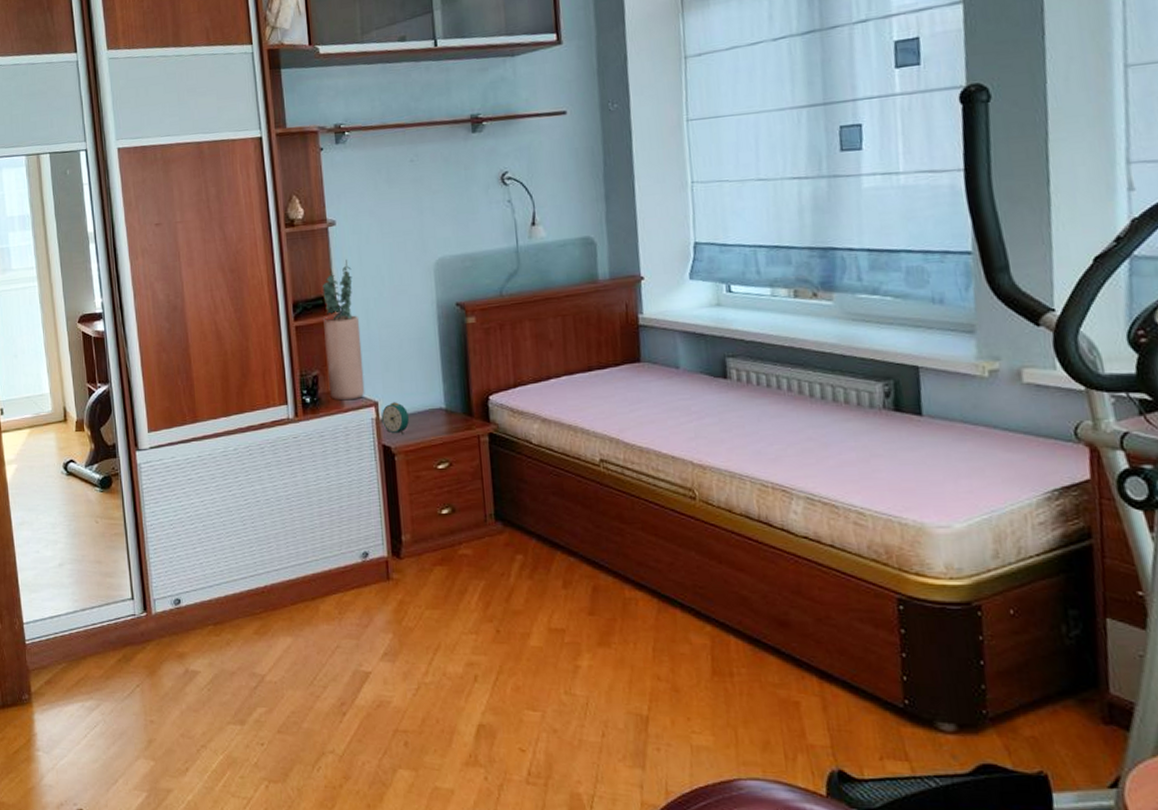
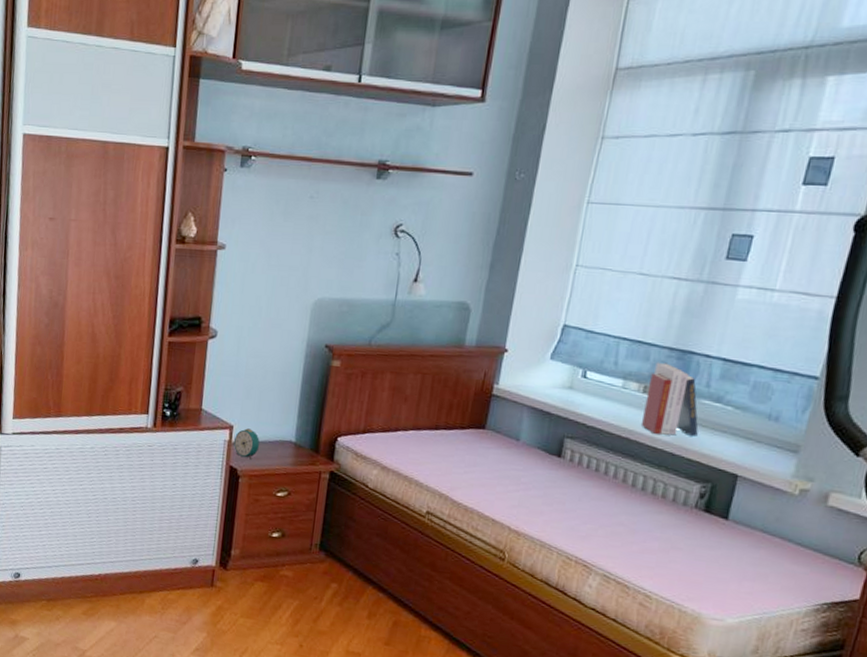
vase: present [322,260,365,401] -> none [190,285,233,421]
books: none [797,263,864,338] -> present [640,362,699,438]

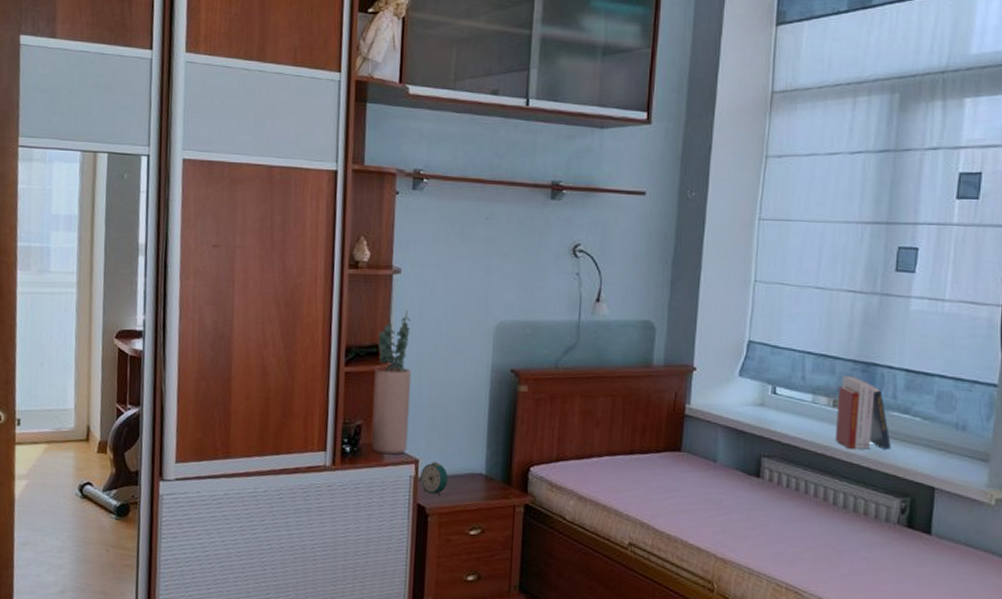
vase: none [190,285,233,421] -> present [371,310,412,455]

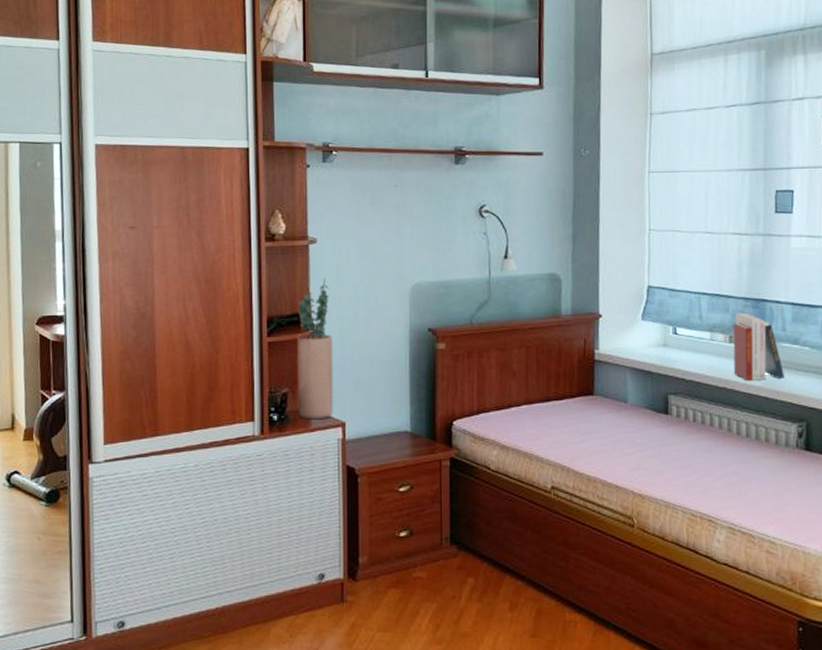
alarm clock: present [420,462,449,496] -> none [348,423,375,457]

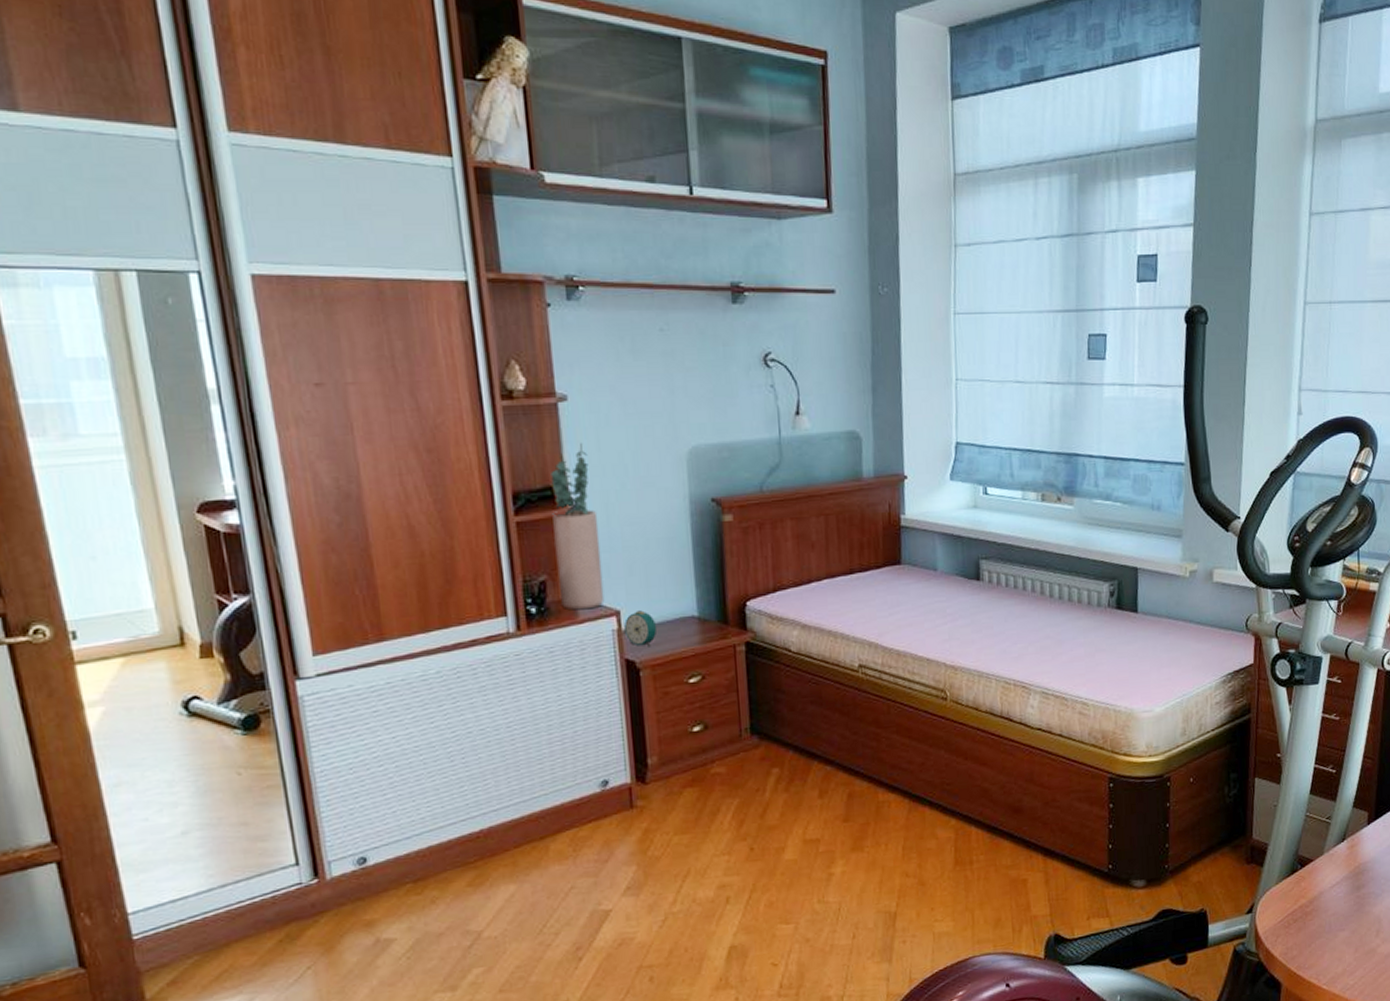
alarm clock: none [348,423,375,457] -> present [624,610,657,647]
books: present [733,312,784,380] -> none [1045,468,1097,540]

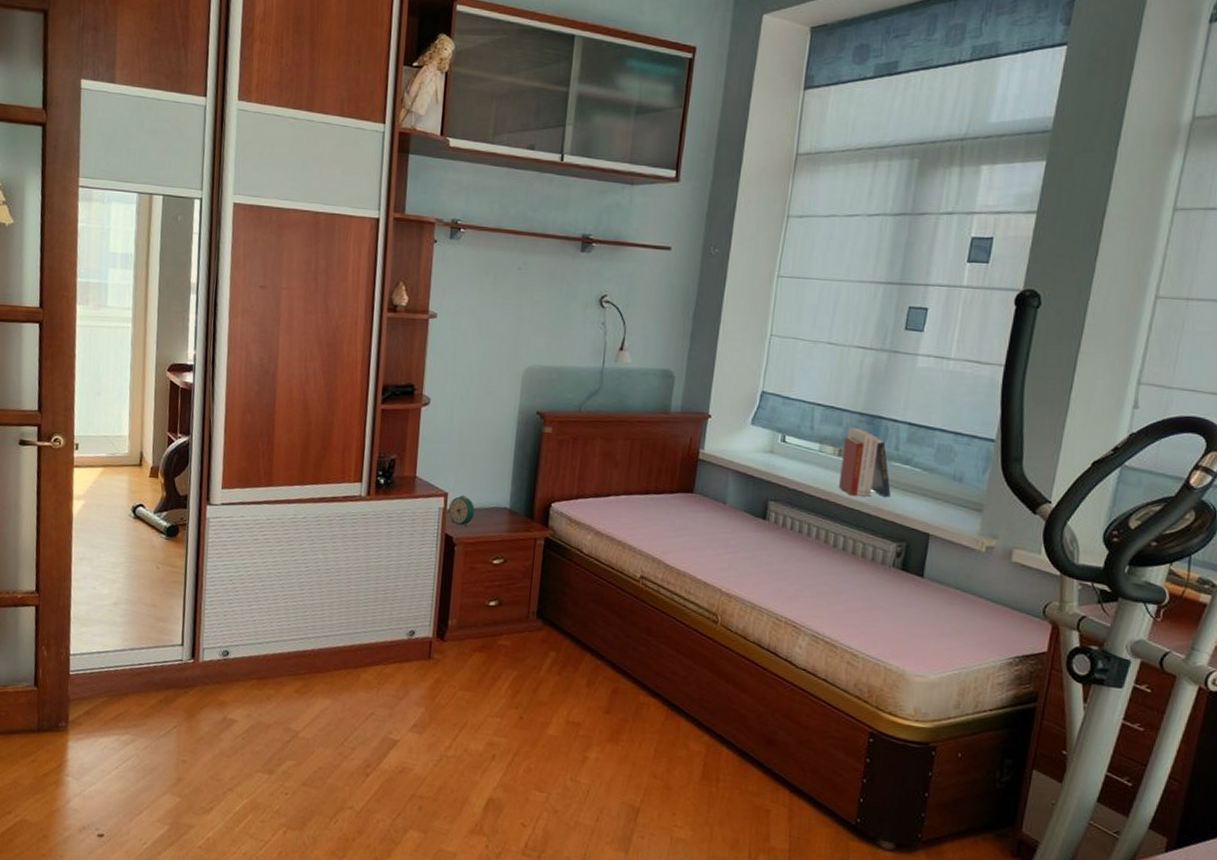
vase: present [551,443,605,611] -> none [404,353,445,488]
books: none [1045,468,1097,540] -> present [838,426,891,498]

